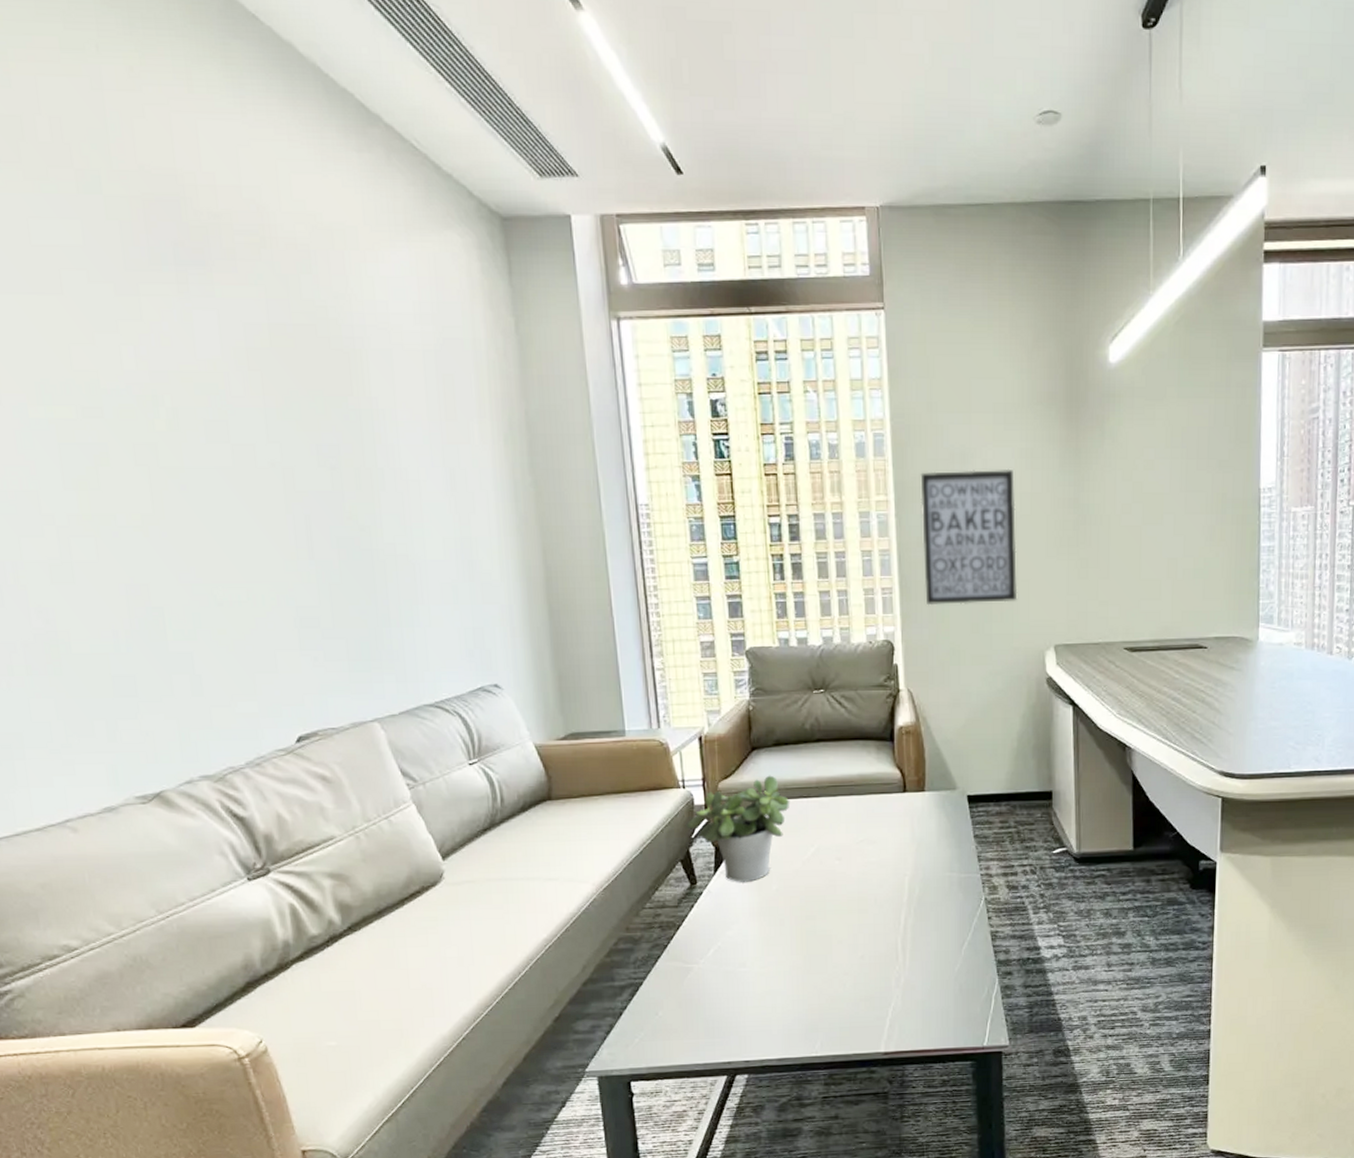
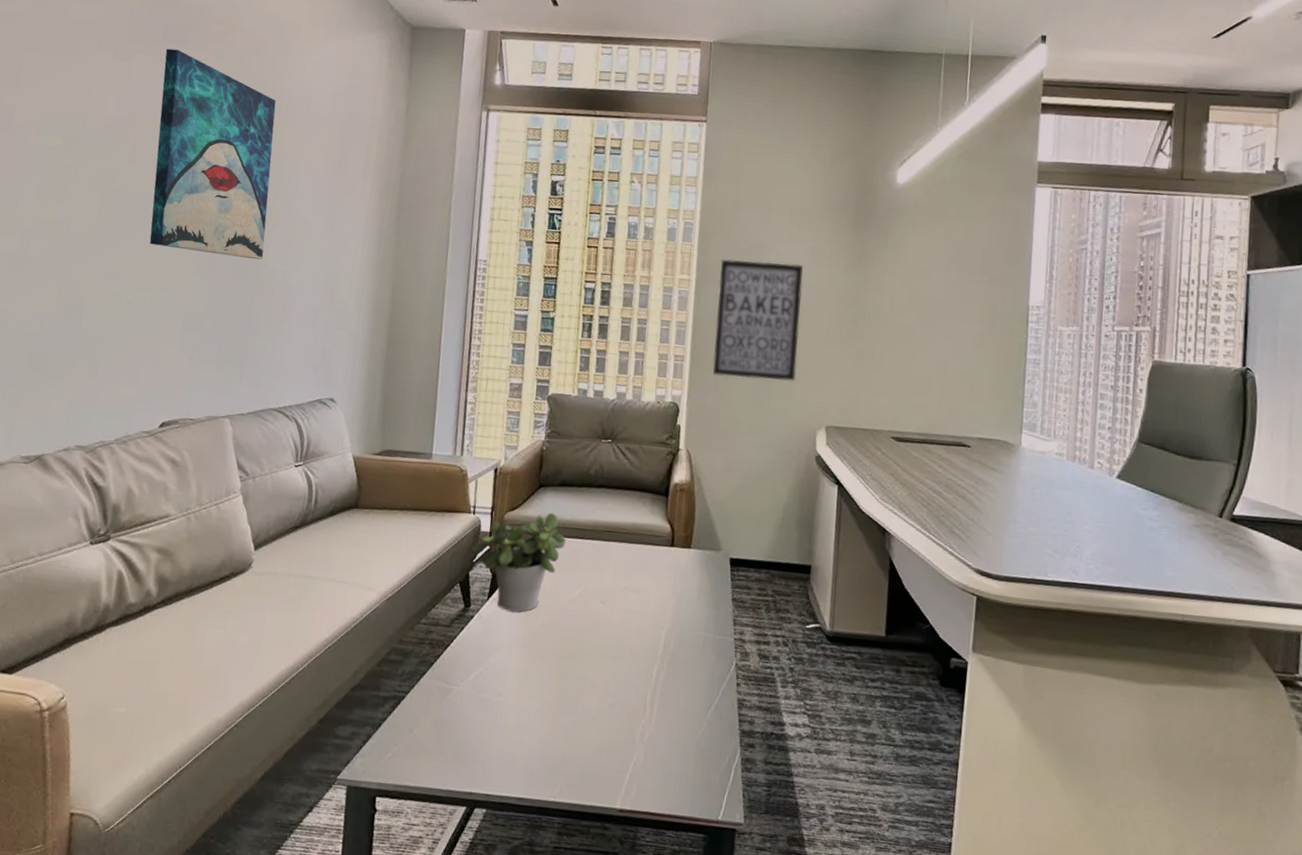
wall art: none [182,274,376,533] -> present [149,48,276,260]

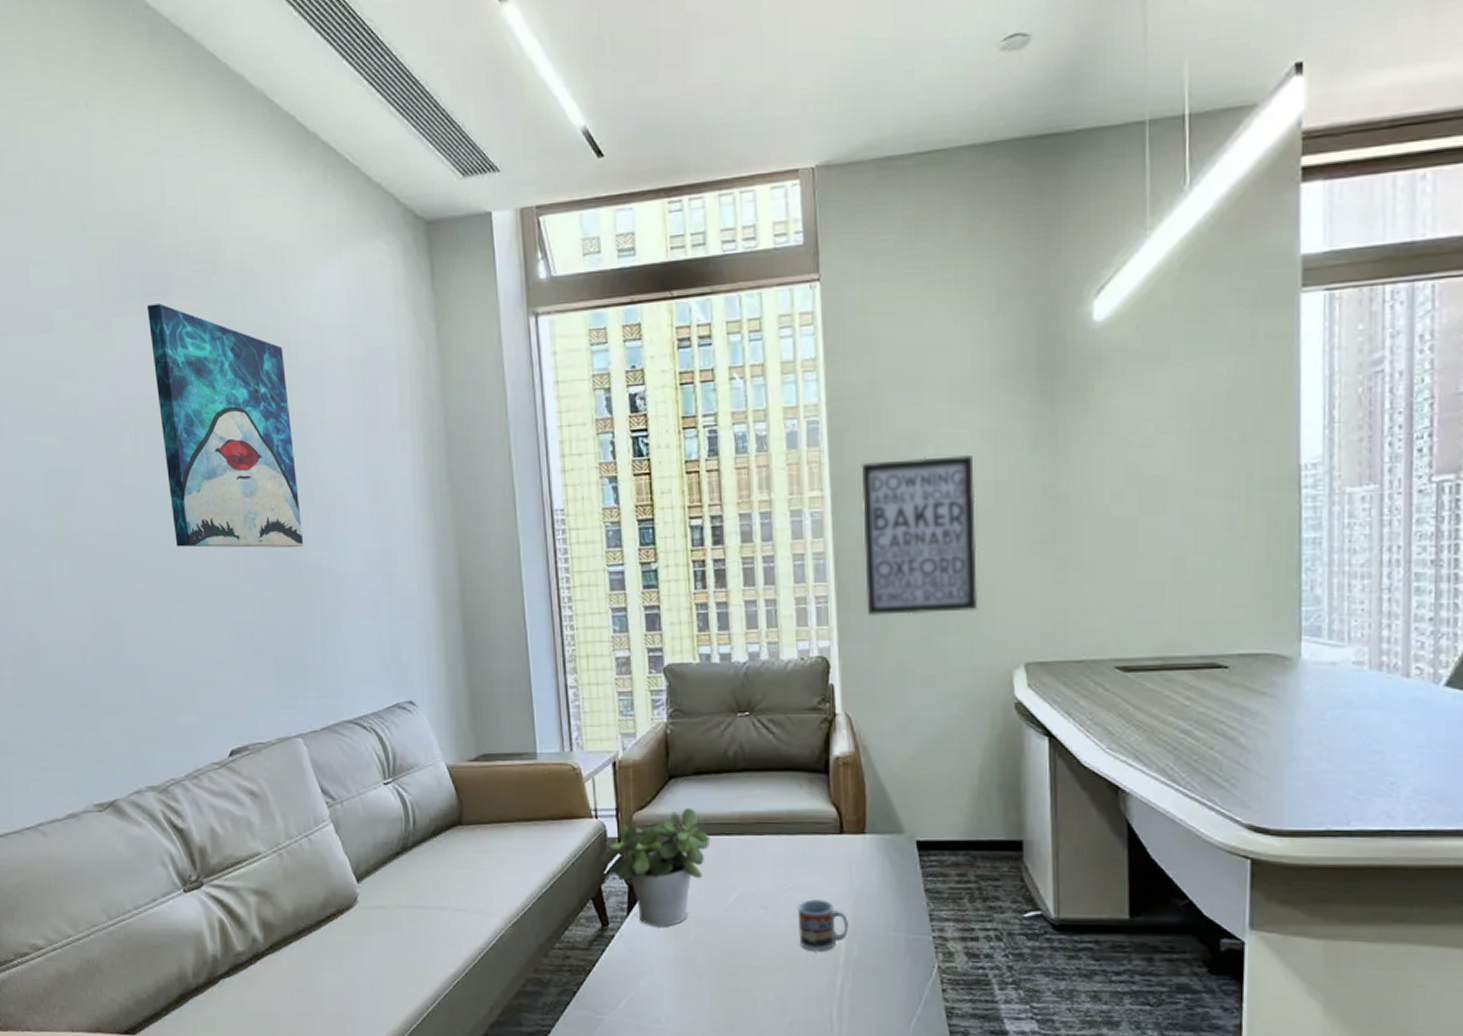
cup: none [627,599,670,644] -> present [797,899,849,951]

